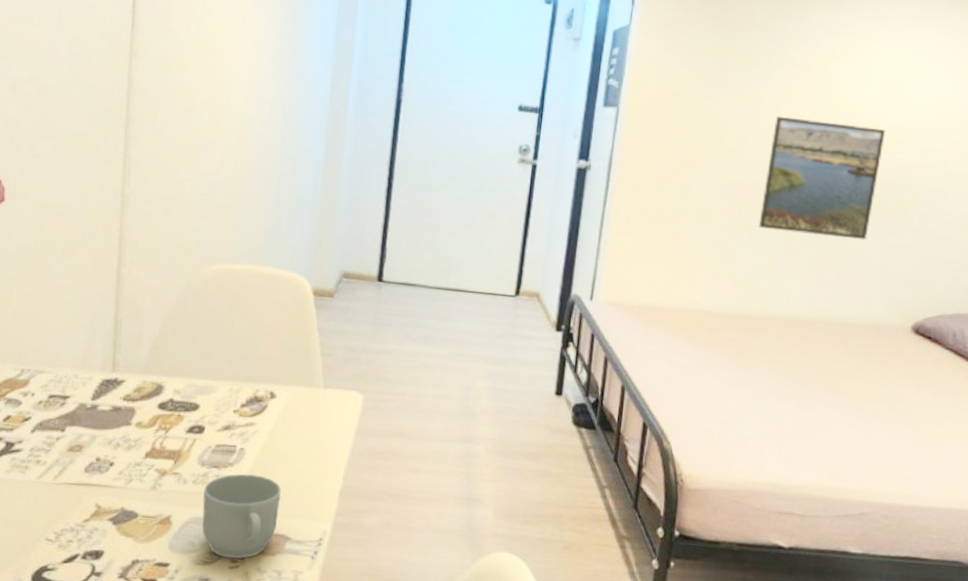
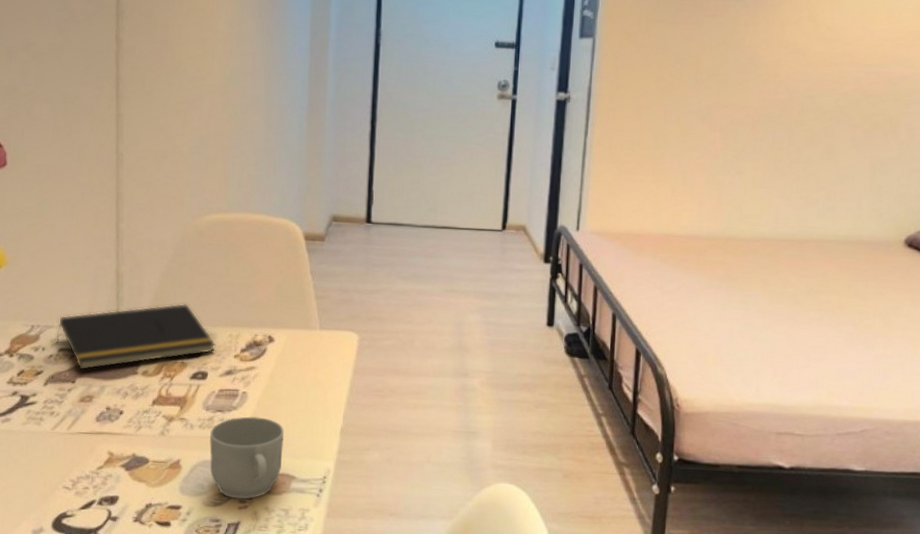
notepad: none [46,354,215,419] -> present [56,303,216,370]
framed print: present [758,116,886,240] -> none [742,36,868,156]

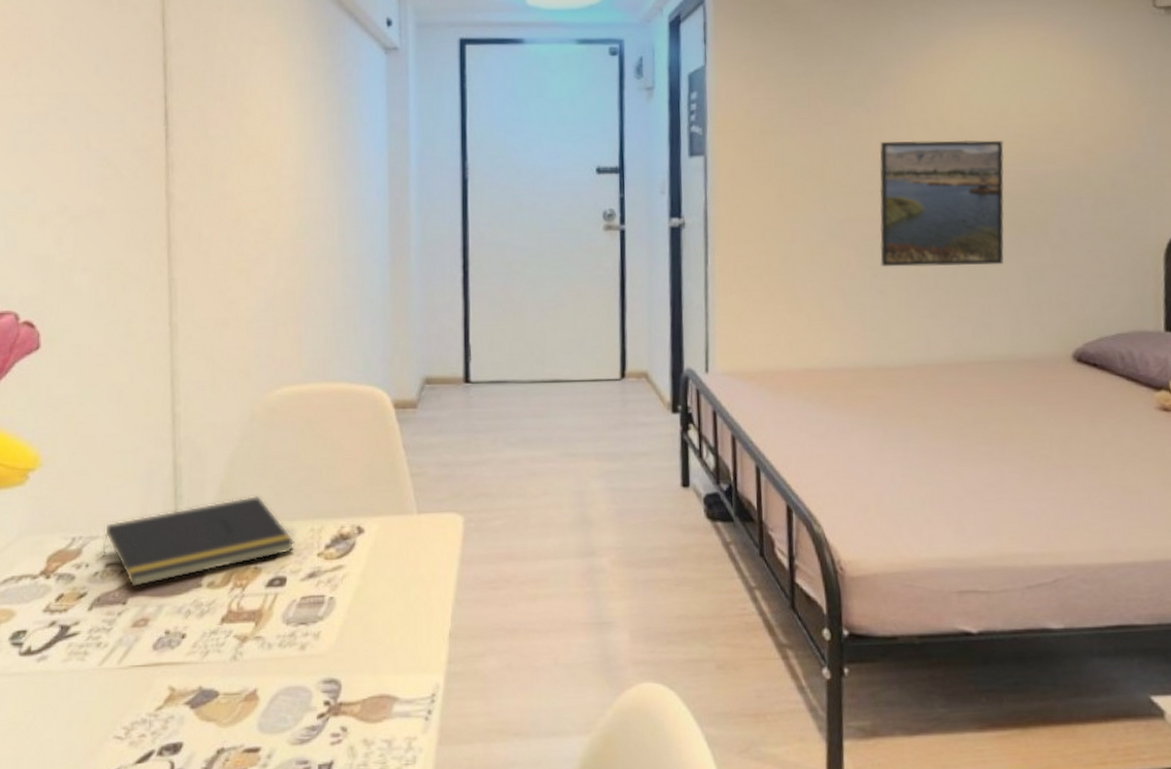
mug: present [210,416,285,500] -> none [292,626,383,732]
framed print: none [742,36,868,156] -> present [879,140,1004,267]

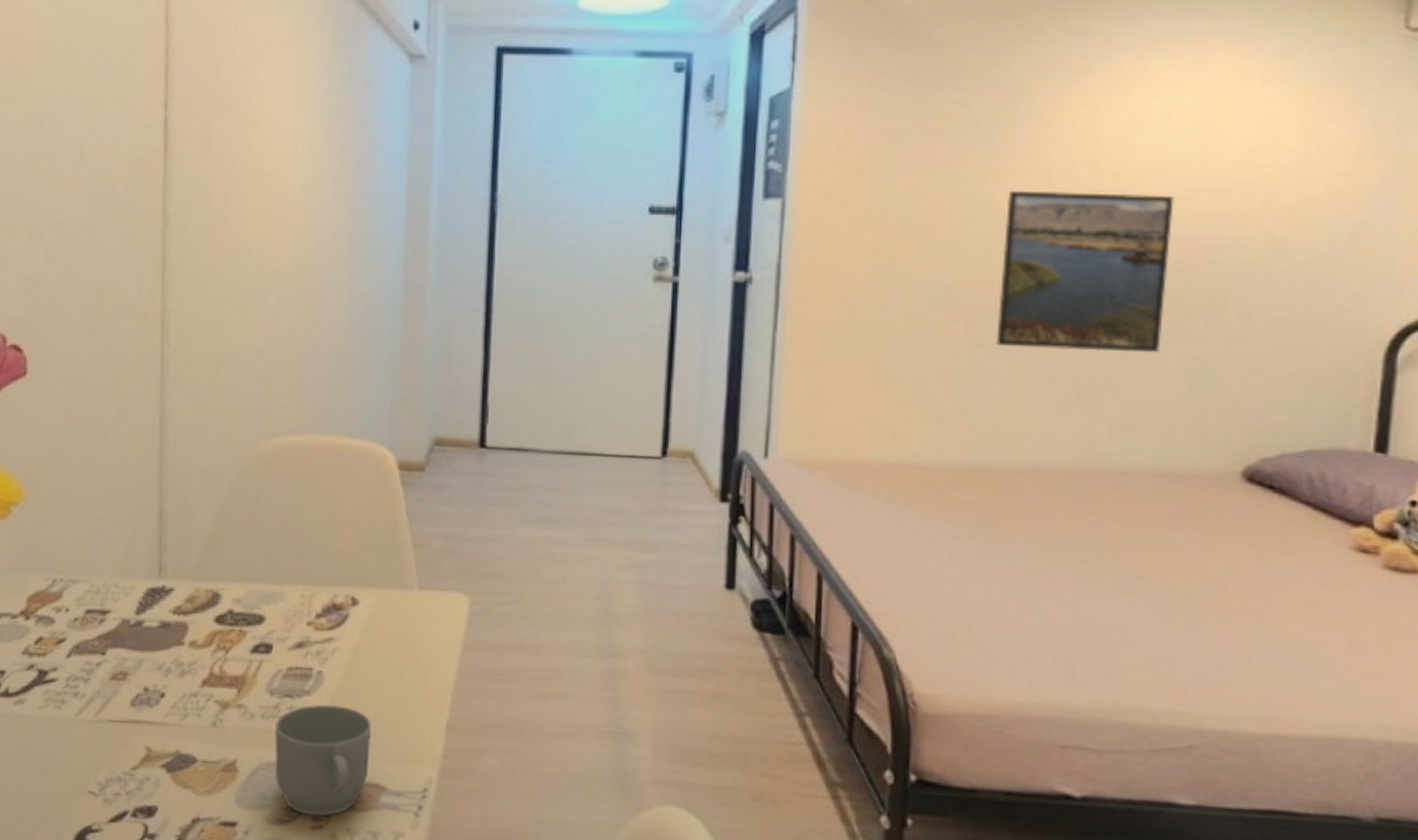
notepad: present [102,495,295,588] -> none [82,552,283,639]
mug: none [292,626,383,732] -> present [275,704,372,817]

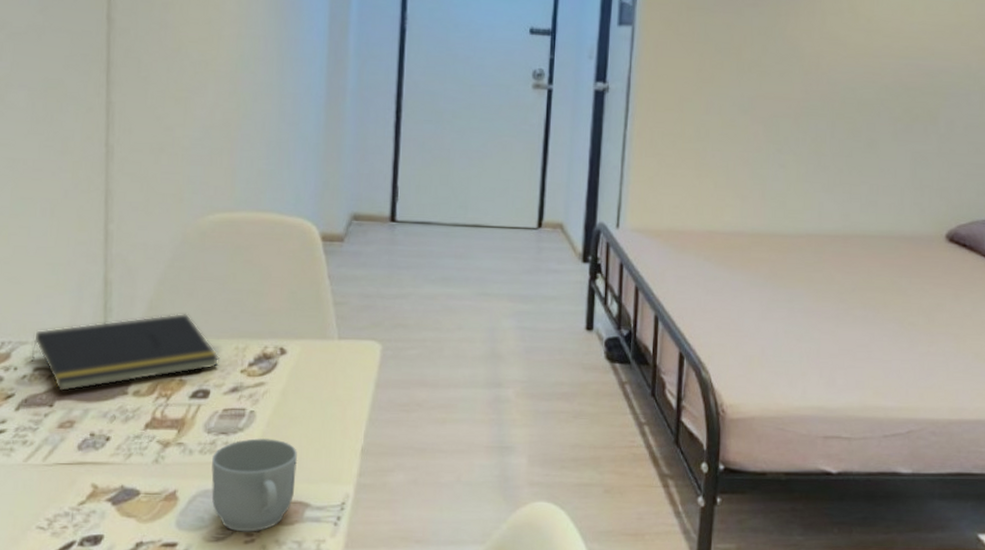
notepad: none [82,552,283,639] -> present [31,313,220,392]
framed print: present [996,190,1174,353] -> none [785,26,906,149]

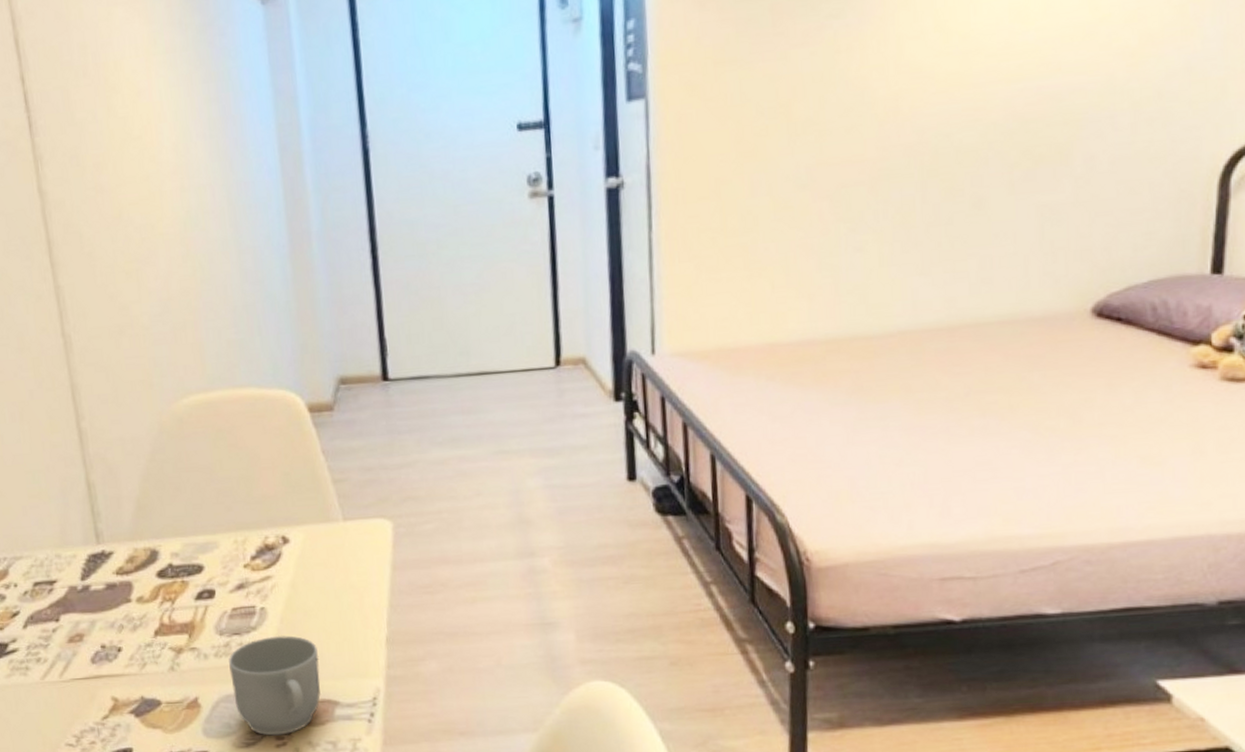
notepad: present [31,313,220,392] -> none [28,509,220,605]

